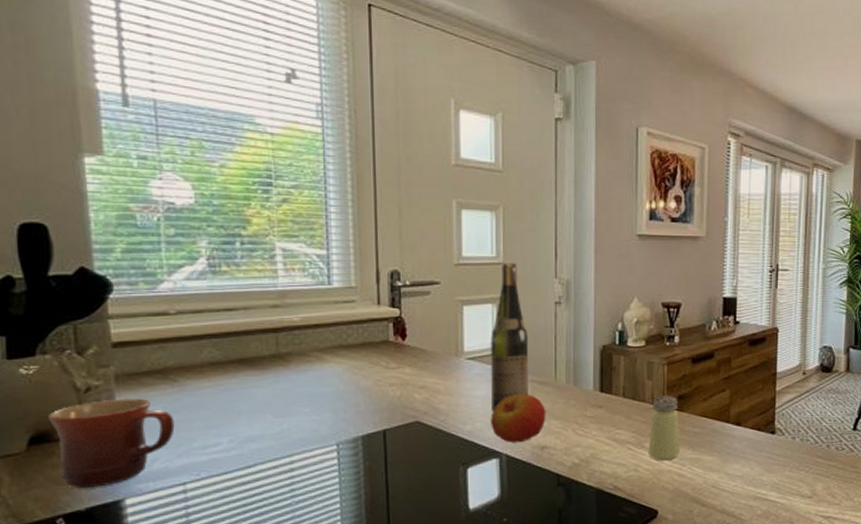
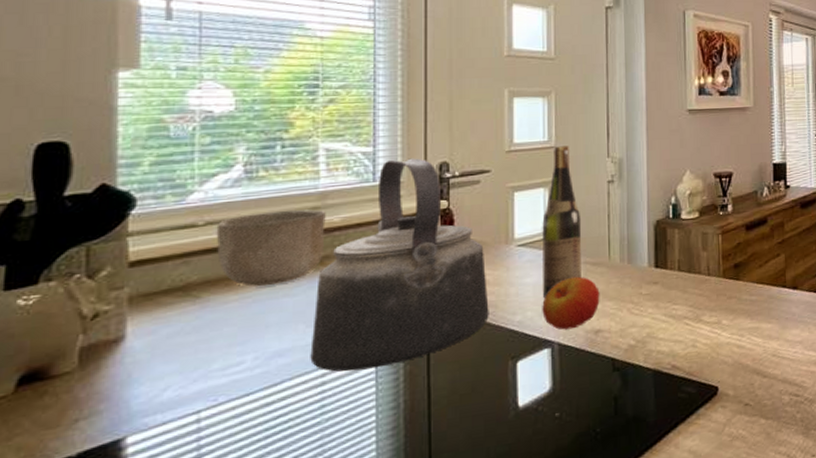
mug: present [48,398,175,489] -> none [45,320,193,431]
bowl: none [186,307,286,375] -> present [216,209,326,287]
kettle: none [279,264,441,462] -> present [310,158,489,372]
saltshaker: present [648,395,680,461] -> none [706,264,738,334]

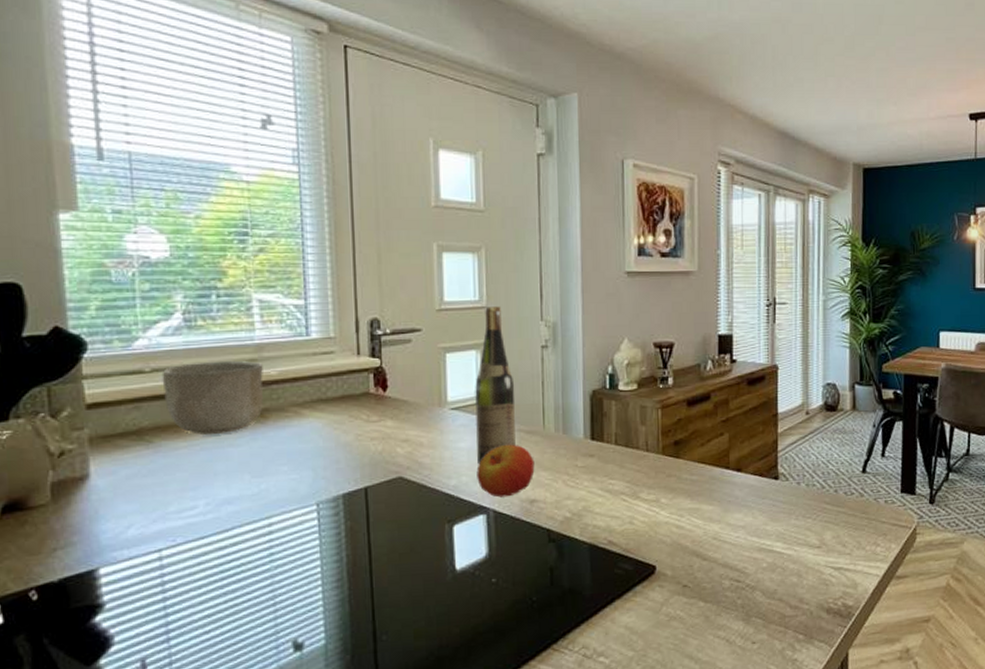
kettle: present [310,158,489,372] -> none [256,313,425,523]

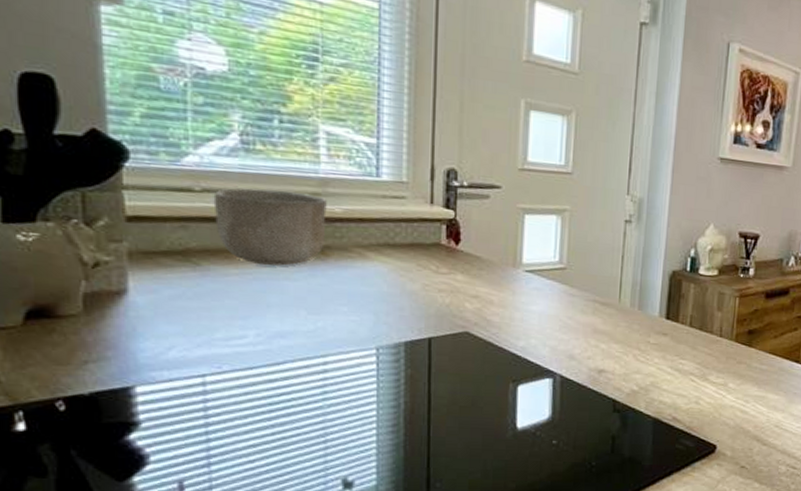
wine bottle: present [475,306,516,465] -> none [548,173,594,329]
apple: present [476,444,535,498] -> none [546,312,607,364]

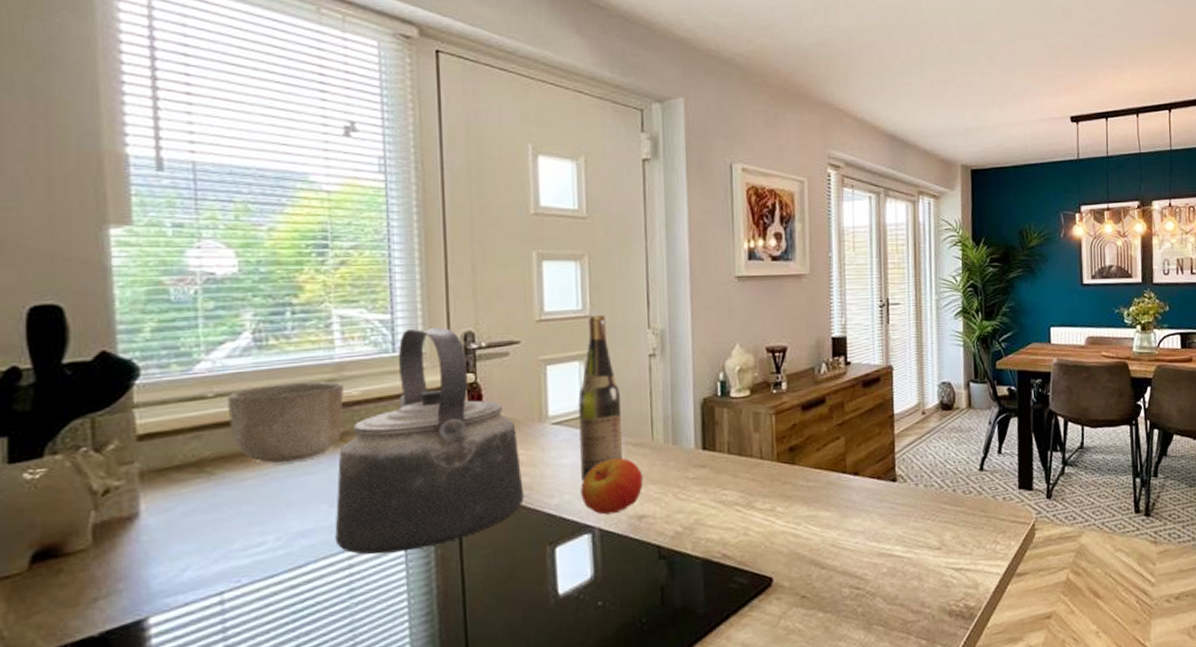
kettle: none [312,156,493,366] -> present [335,327,524,555]
apple: none [546,312,607,364] -> present [580,458,643,515]
wine bottle: none [548,173,594,329] -> present [578,315,622,481]

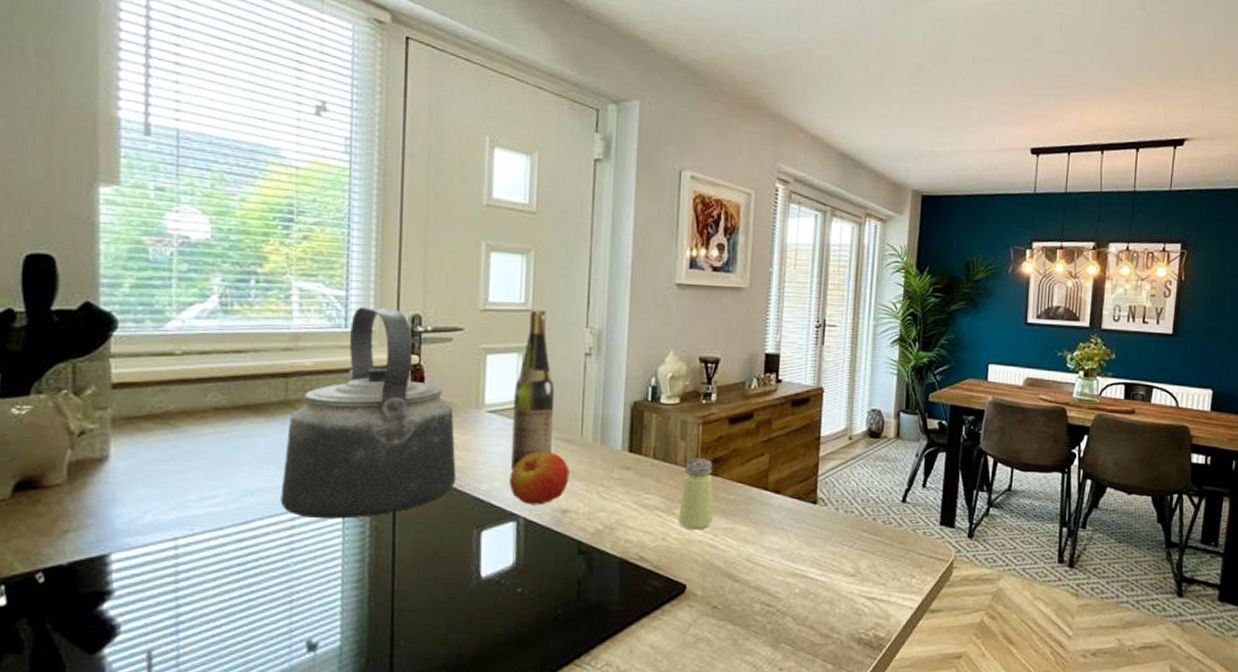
bowl: present [227,381,344,463] -> none [192,348,298,422]
saltshaker: none [758,447,794,522] -> present [678,457,713,530]

